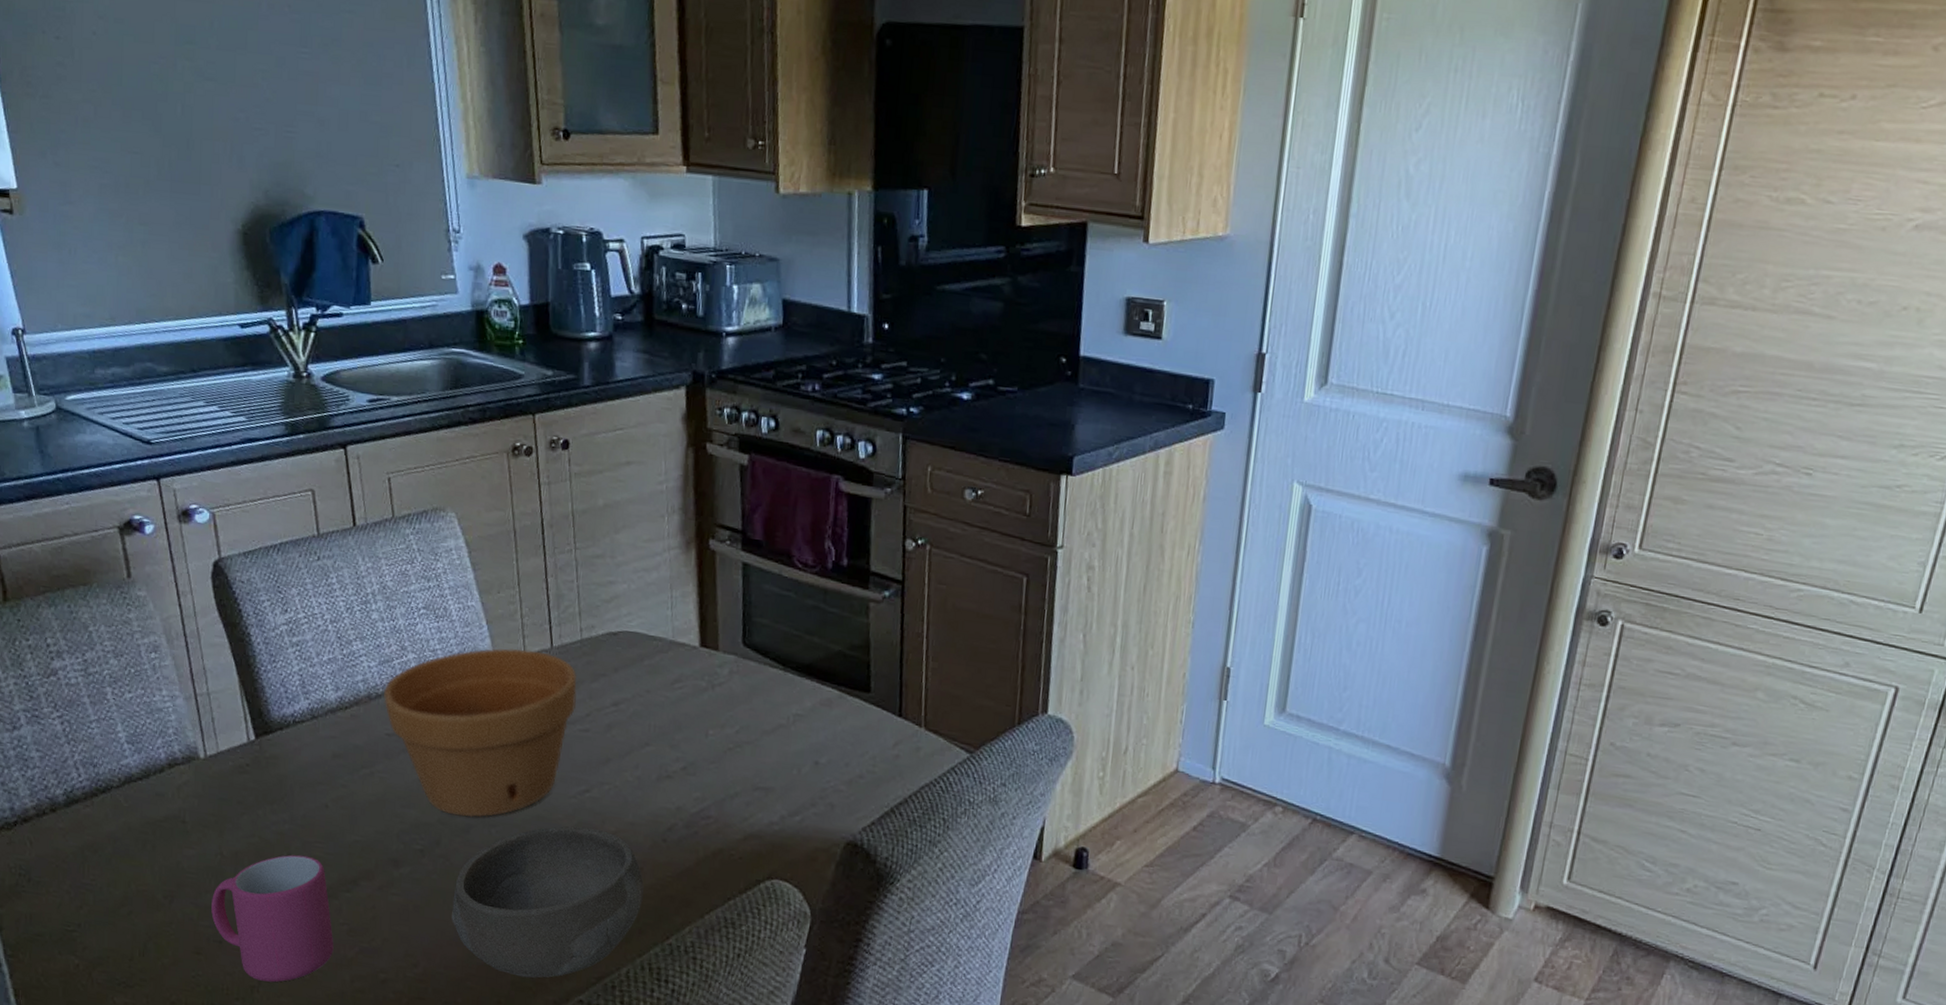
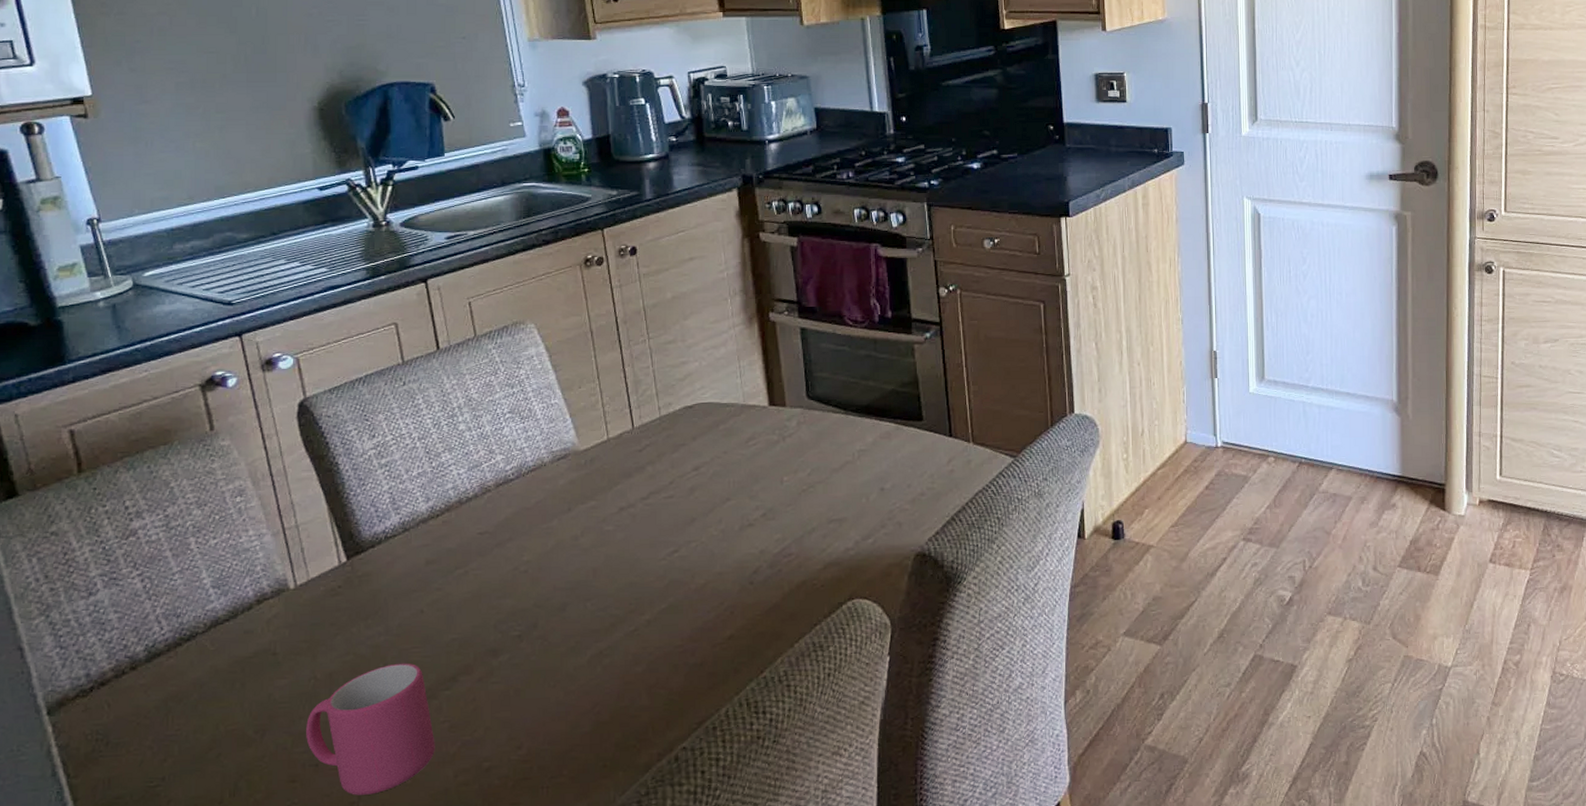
flower pot: present [384,648,577,818] -> none [474,433,660,597]
bowl: present [452,826,644,978] -> none [553,584,736,737]

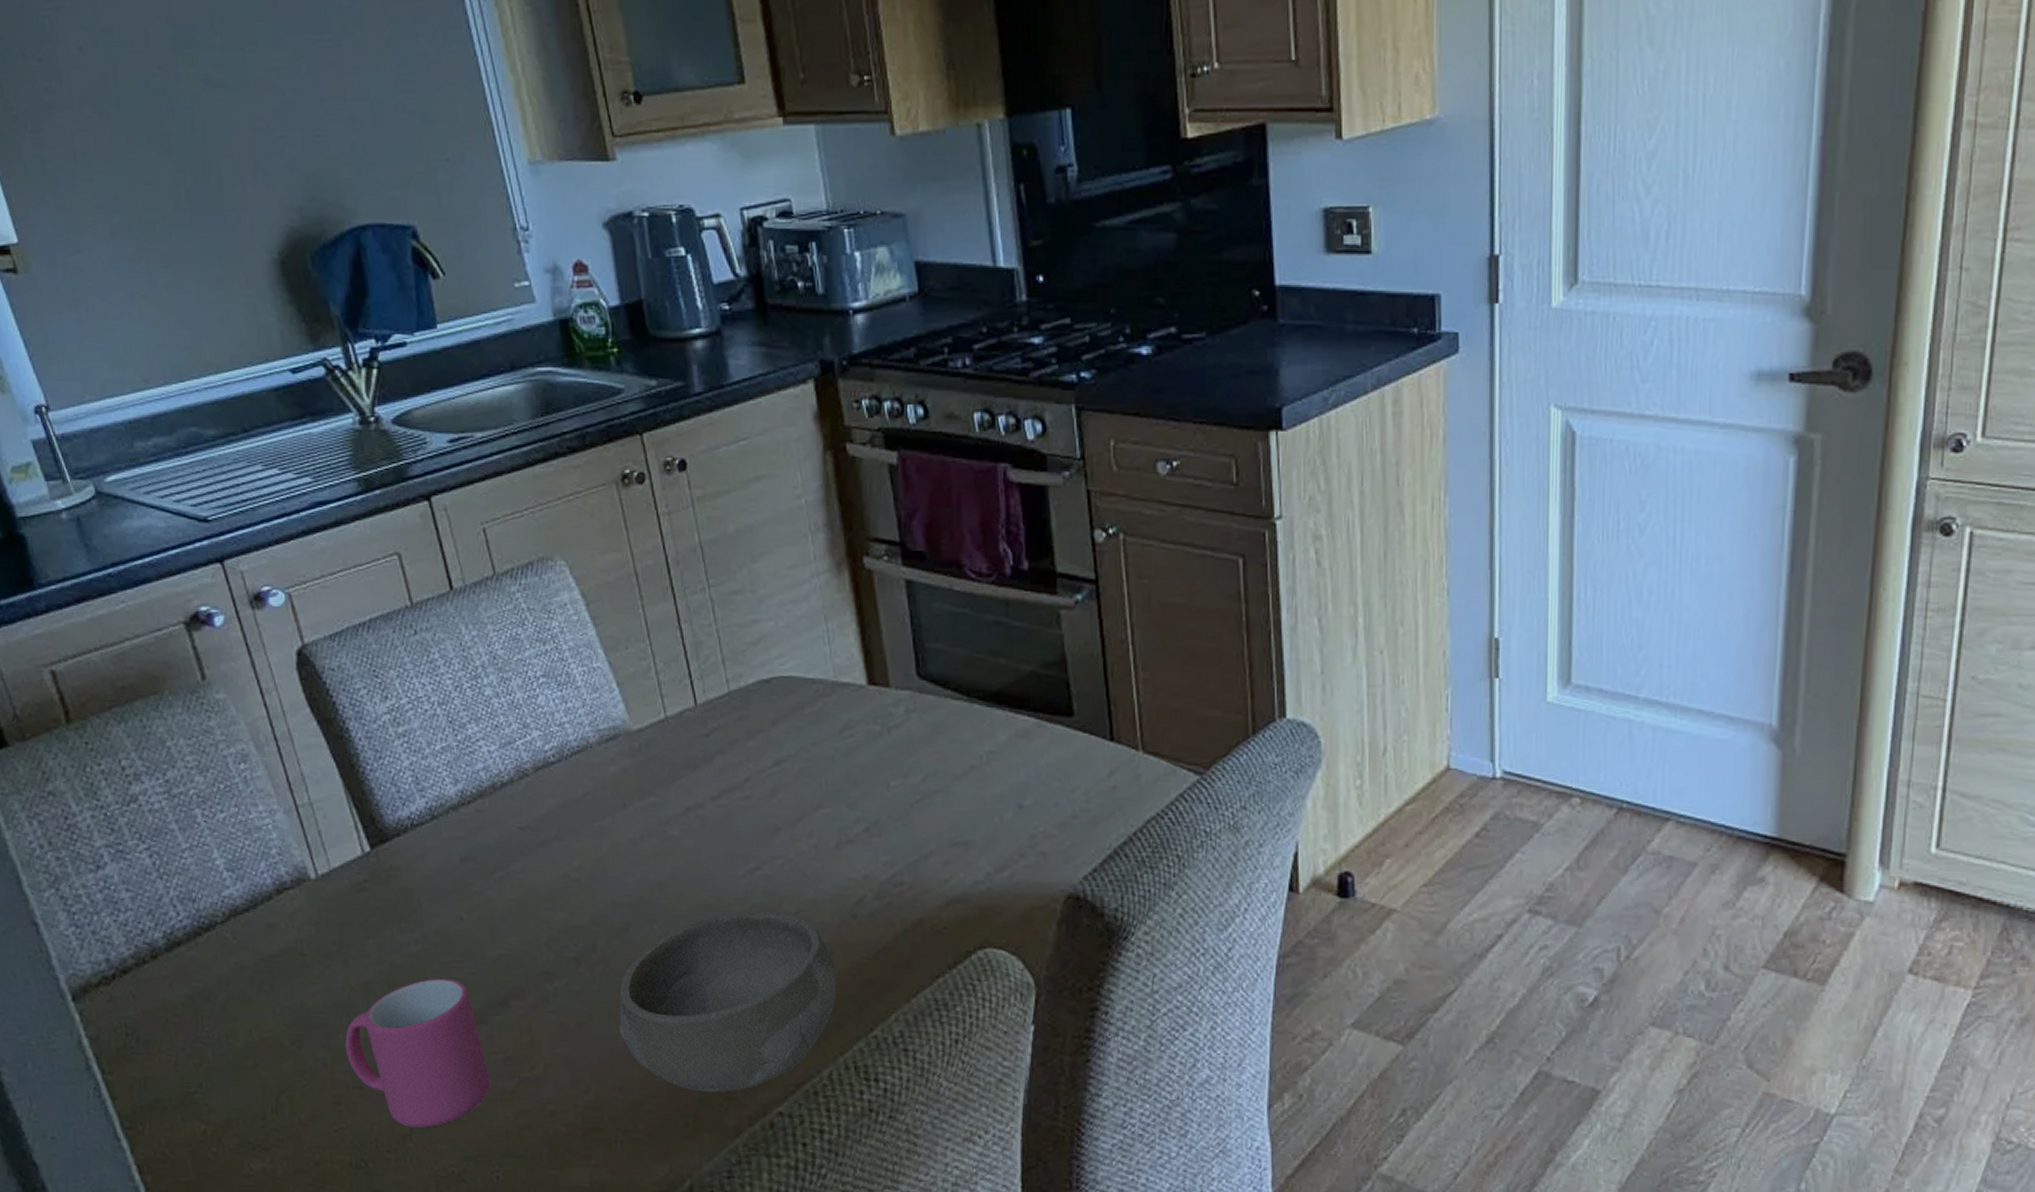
bowl: none [553,584,736,737] -> present [619,910,837,1093]

